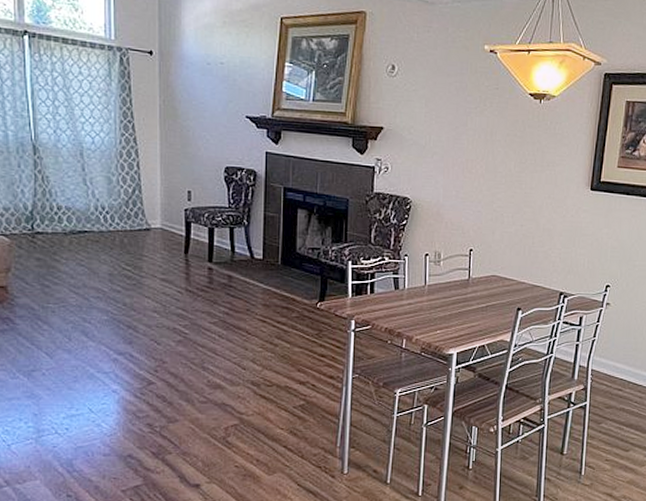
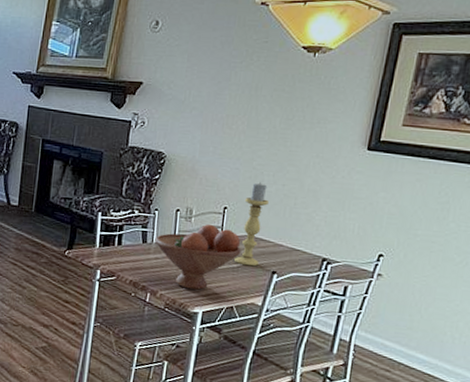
fruit bowl: none [407,266,488,332] -> present [155,224,241,290]
candle holder: none [483,224,510,305] -> present [234,182,269,267]

